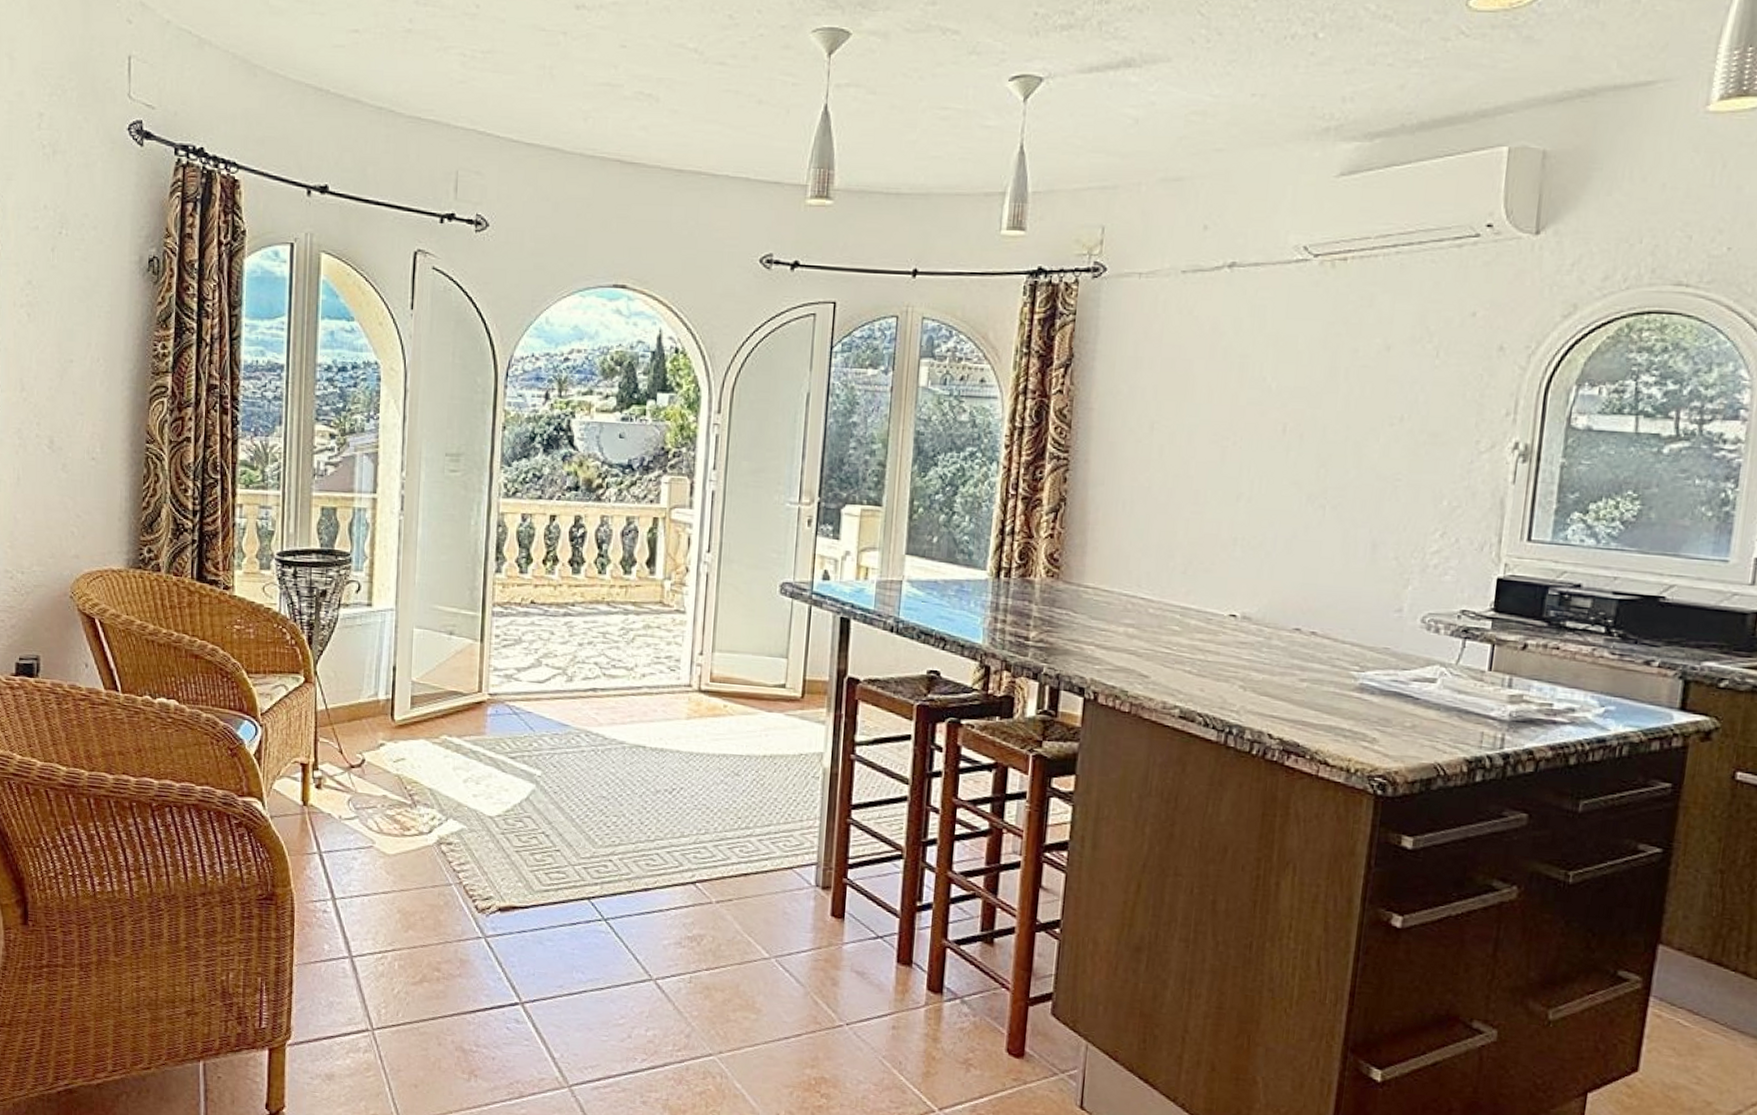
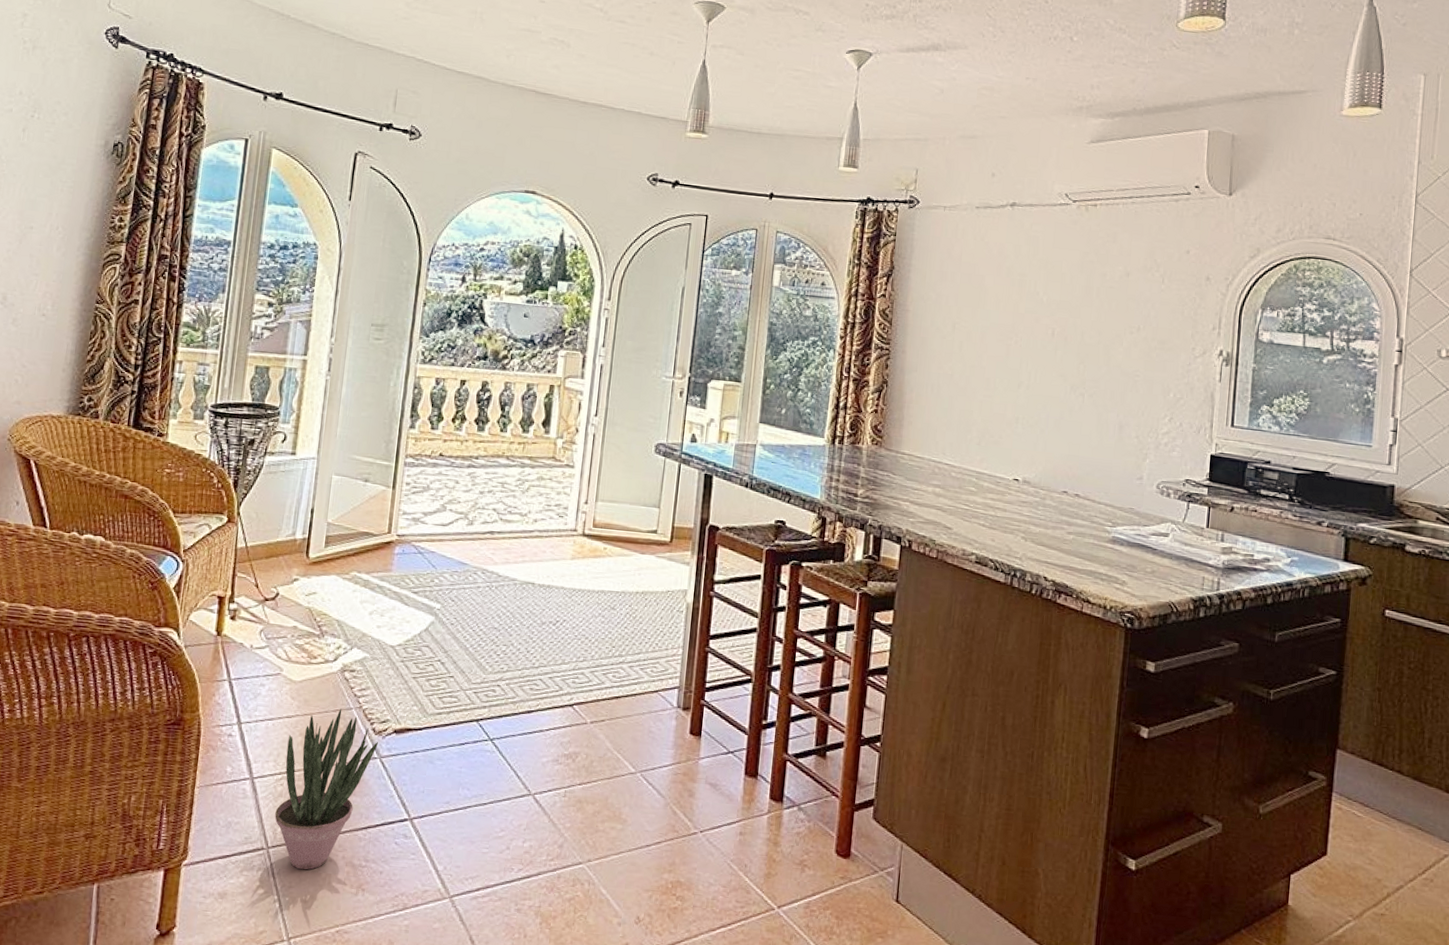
potted plant: none [378,884,482,1054] -> present [275,709,378,870]

